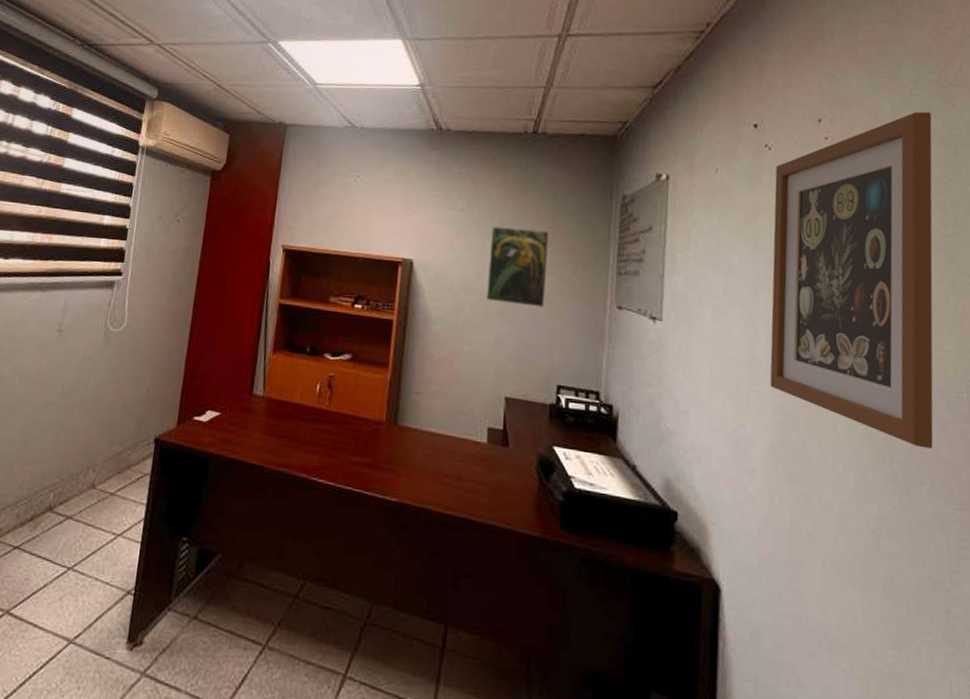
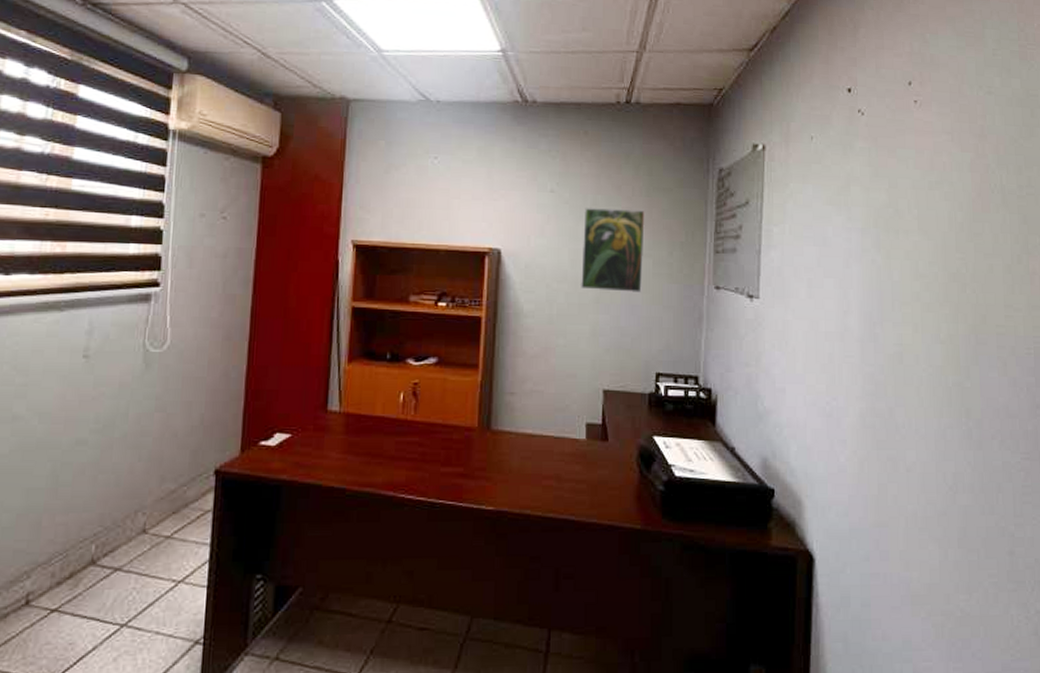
wall art: present [770,111,934,449] -> none [860,72,1012,404]

